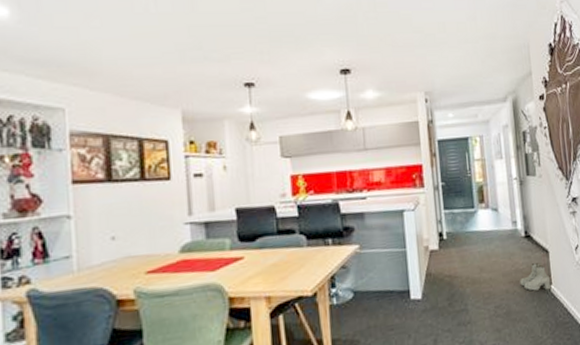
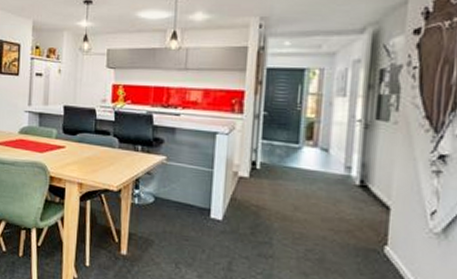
boots: present [520,263,551,291] -> none [343,217,386,251]

